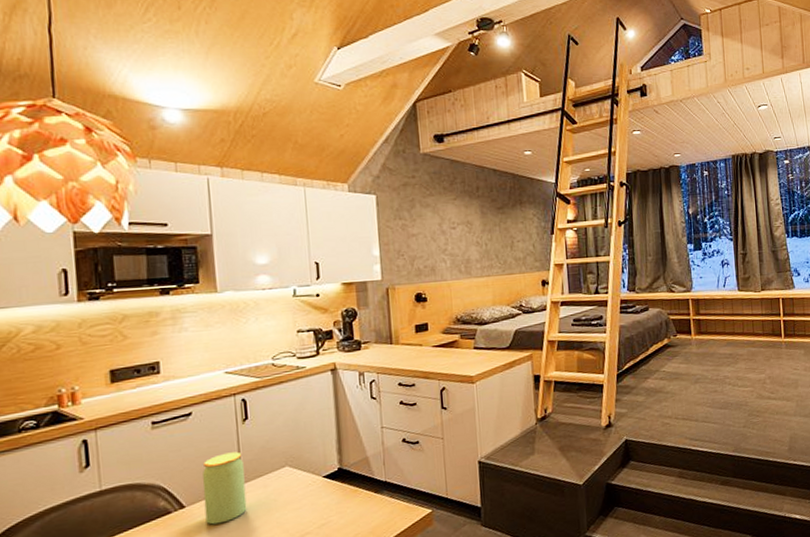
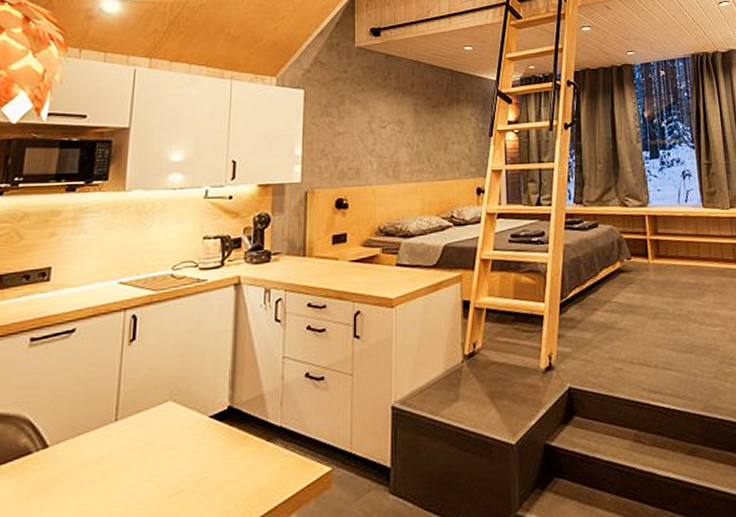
jar: present [202,451,247,525] -> none [68,379,123,472]

